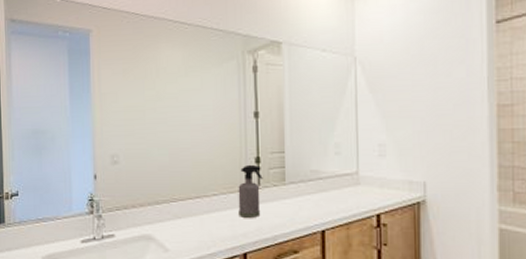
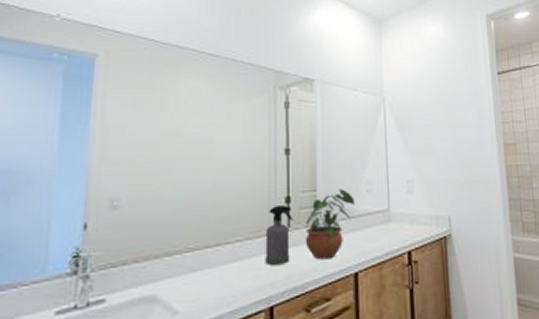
potted plant: none [274,151,322,217] -> present [305,189,355,260]

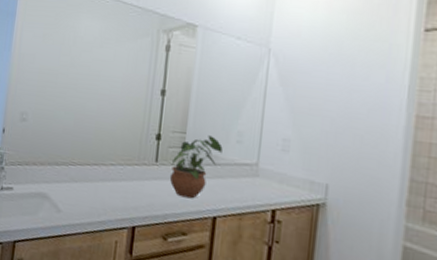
spray bottle: present [265,204,293,266] -> none [132,139,161,194]

